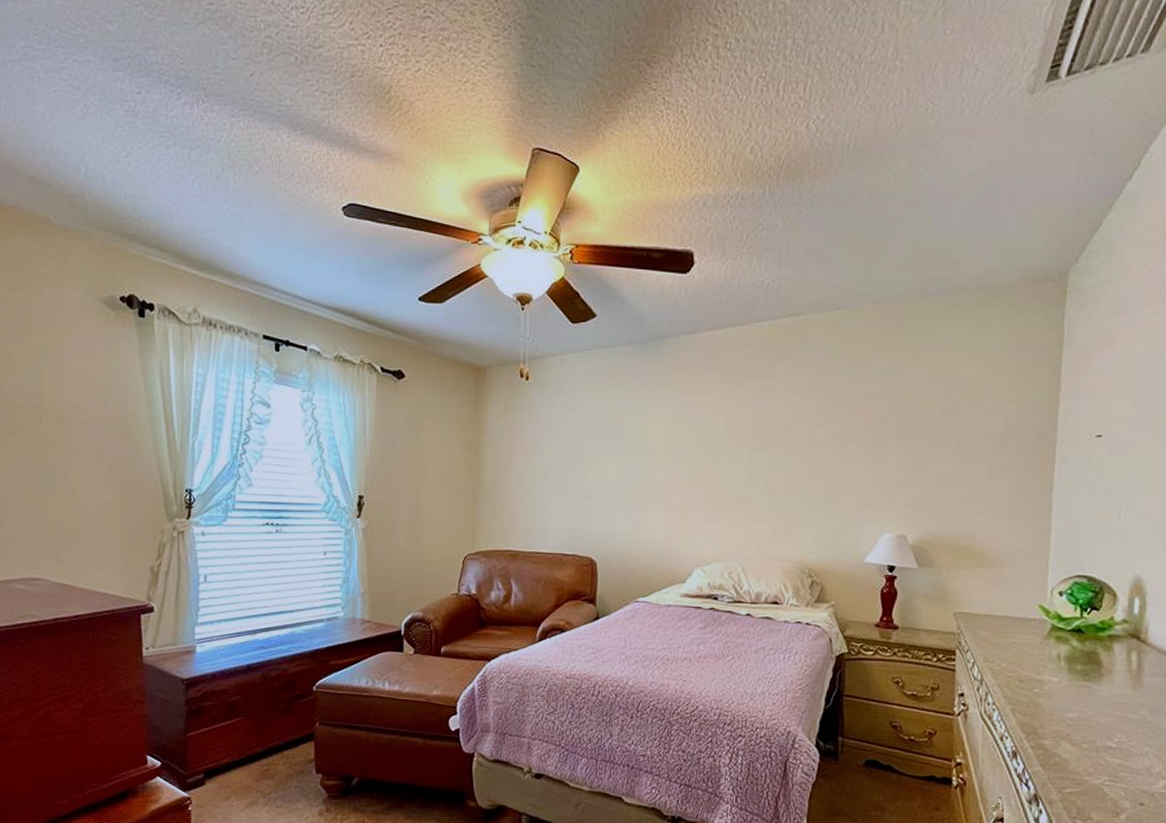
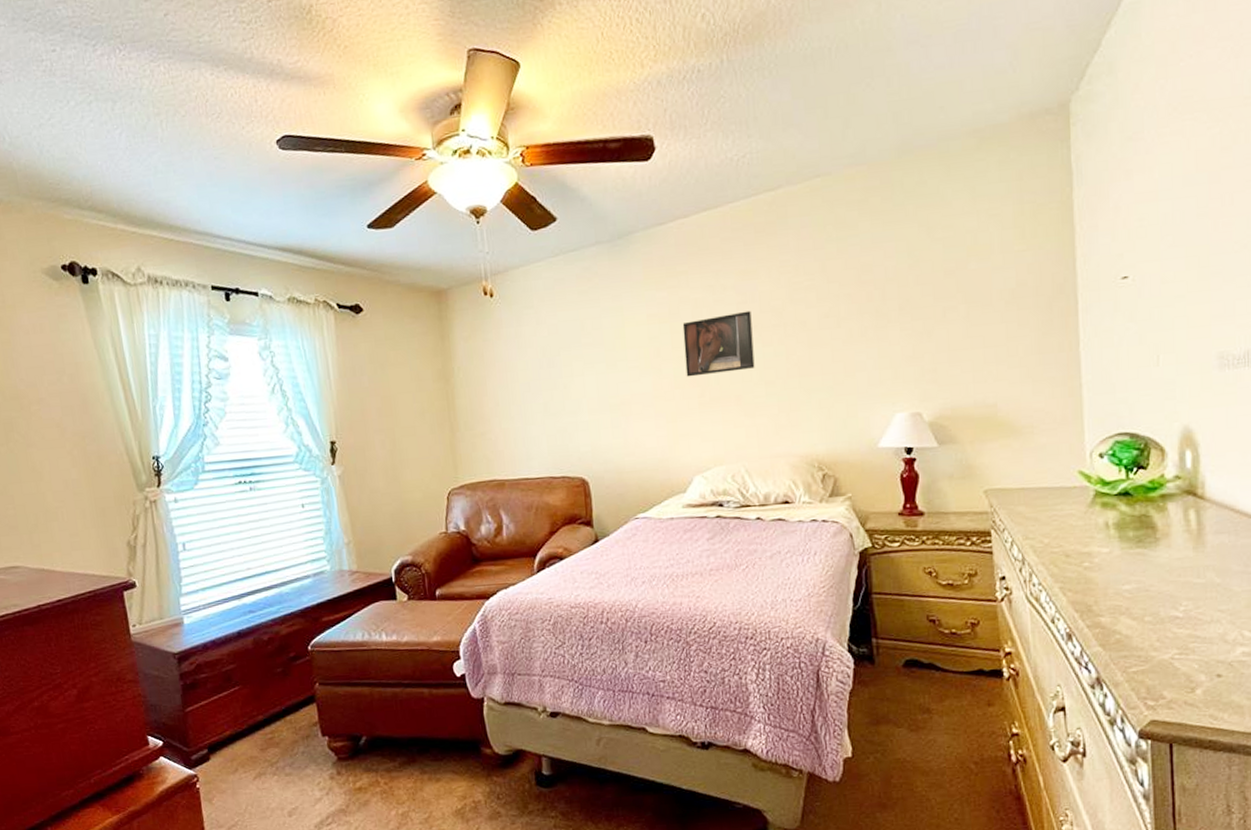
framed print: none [698,423,764,477] -> present [682,310,755,377]

